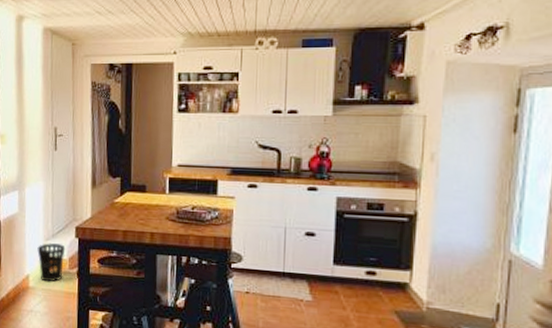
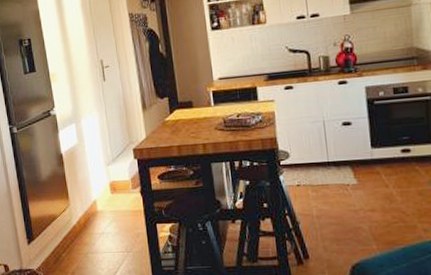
wastebasket: present [37,243,66,282] -> none [100,167,127,204]

